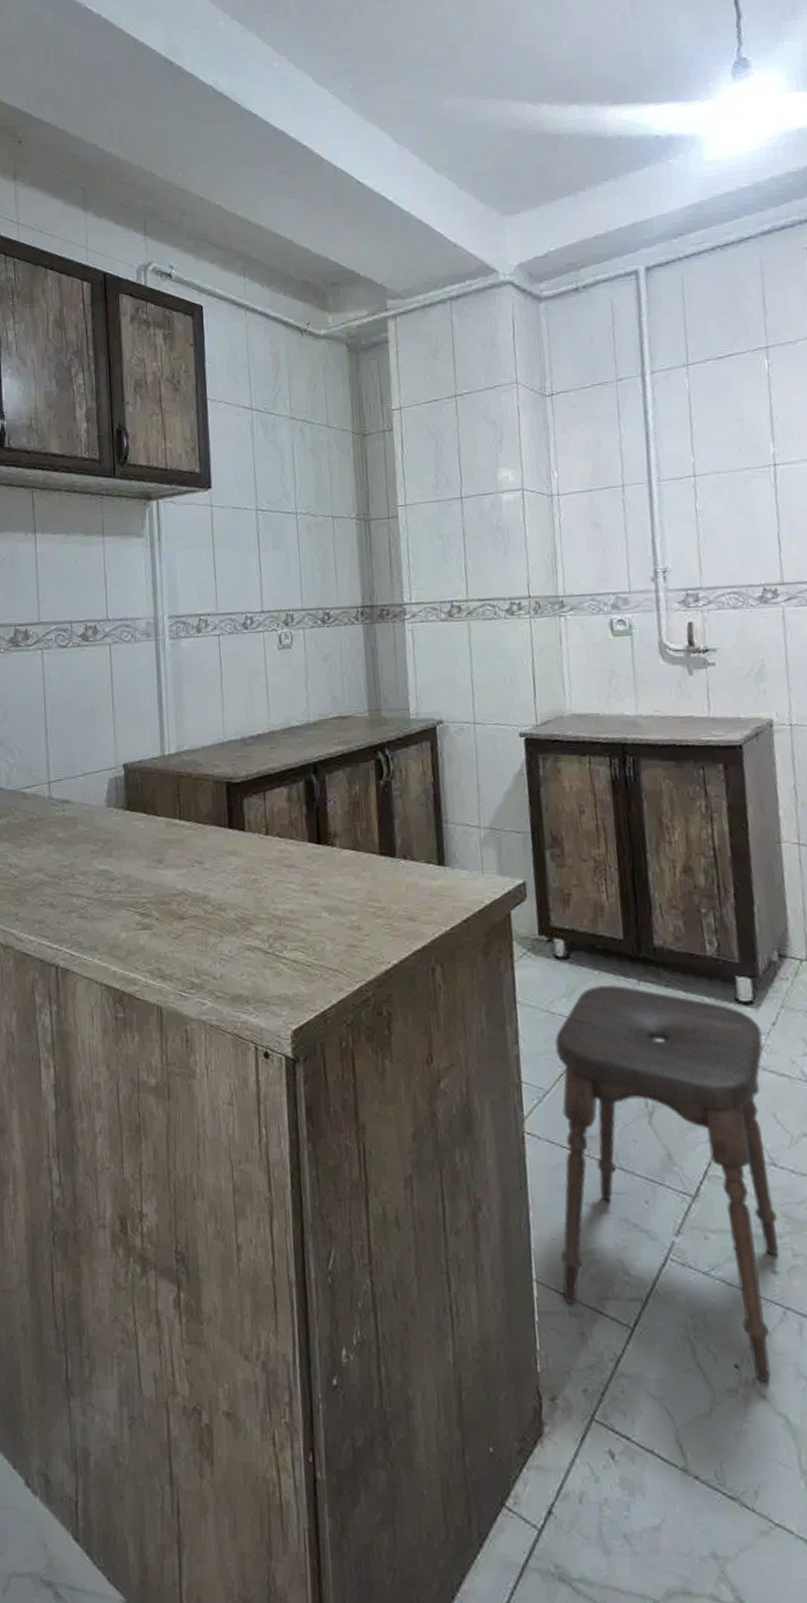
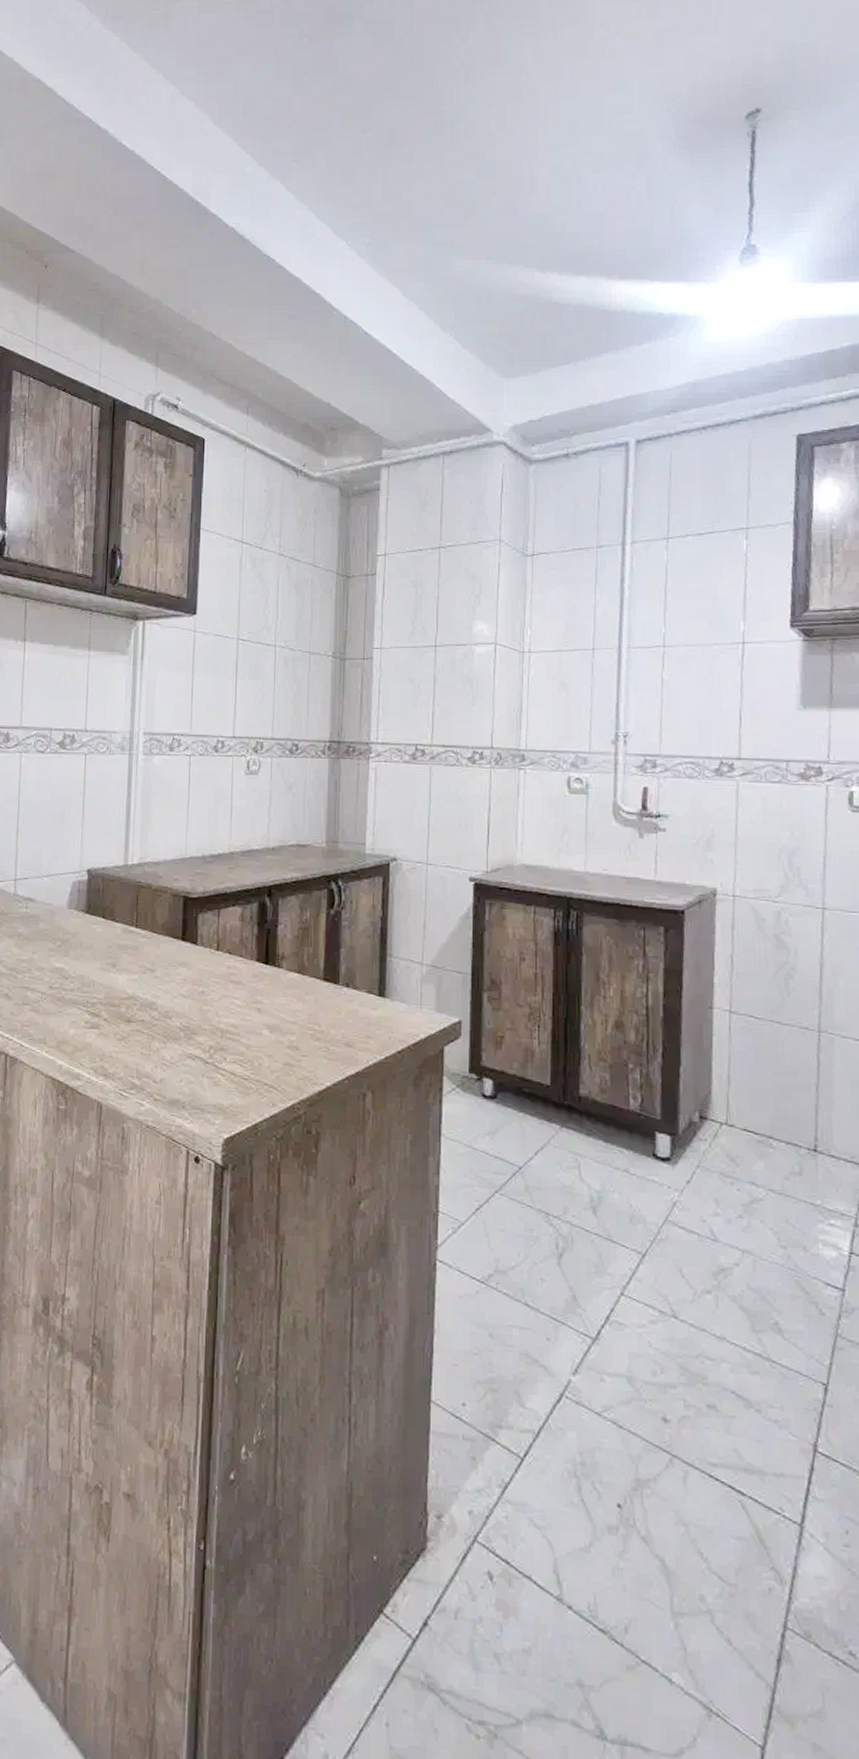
stool: present [554,985,780,1382] -> none [458,1127,677,1525]

